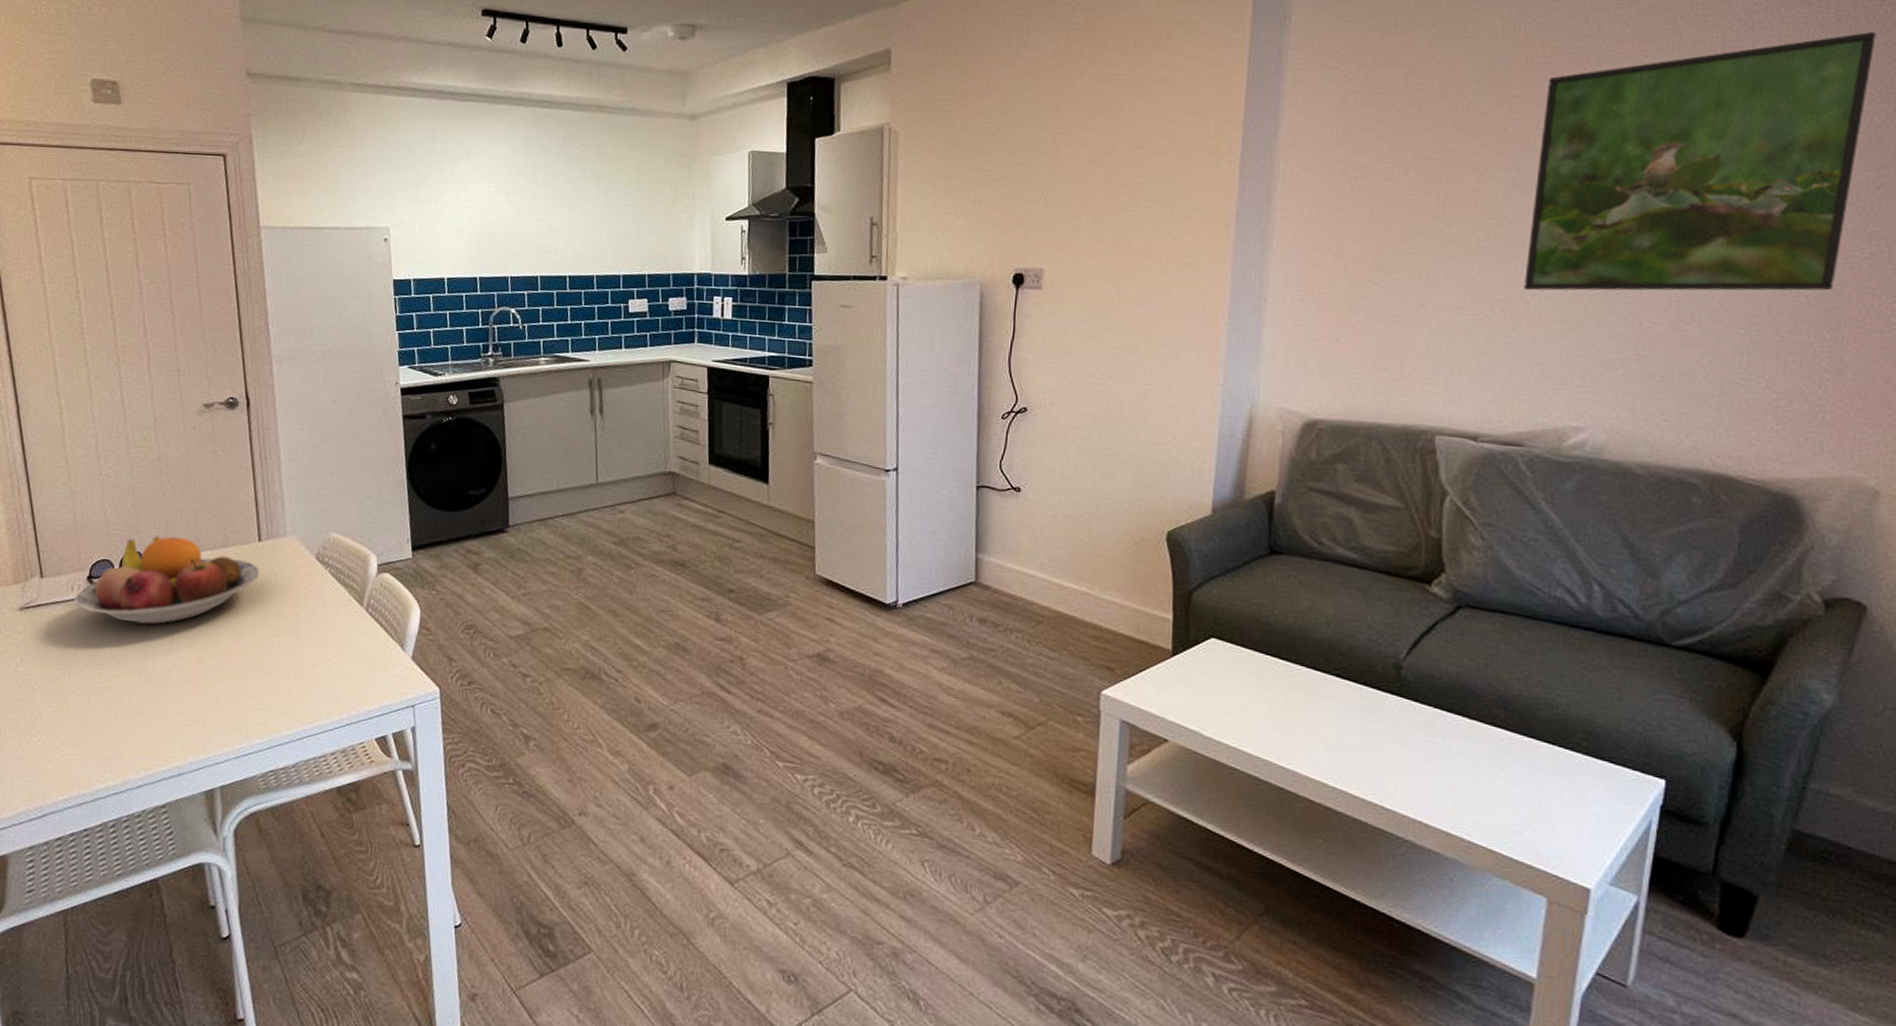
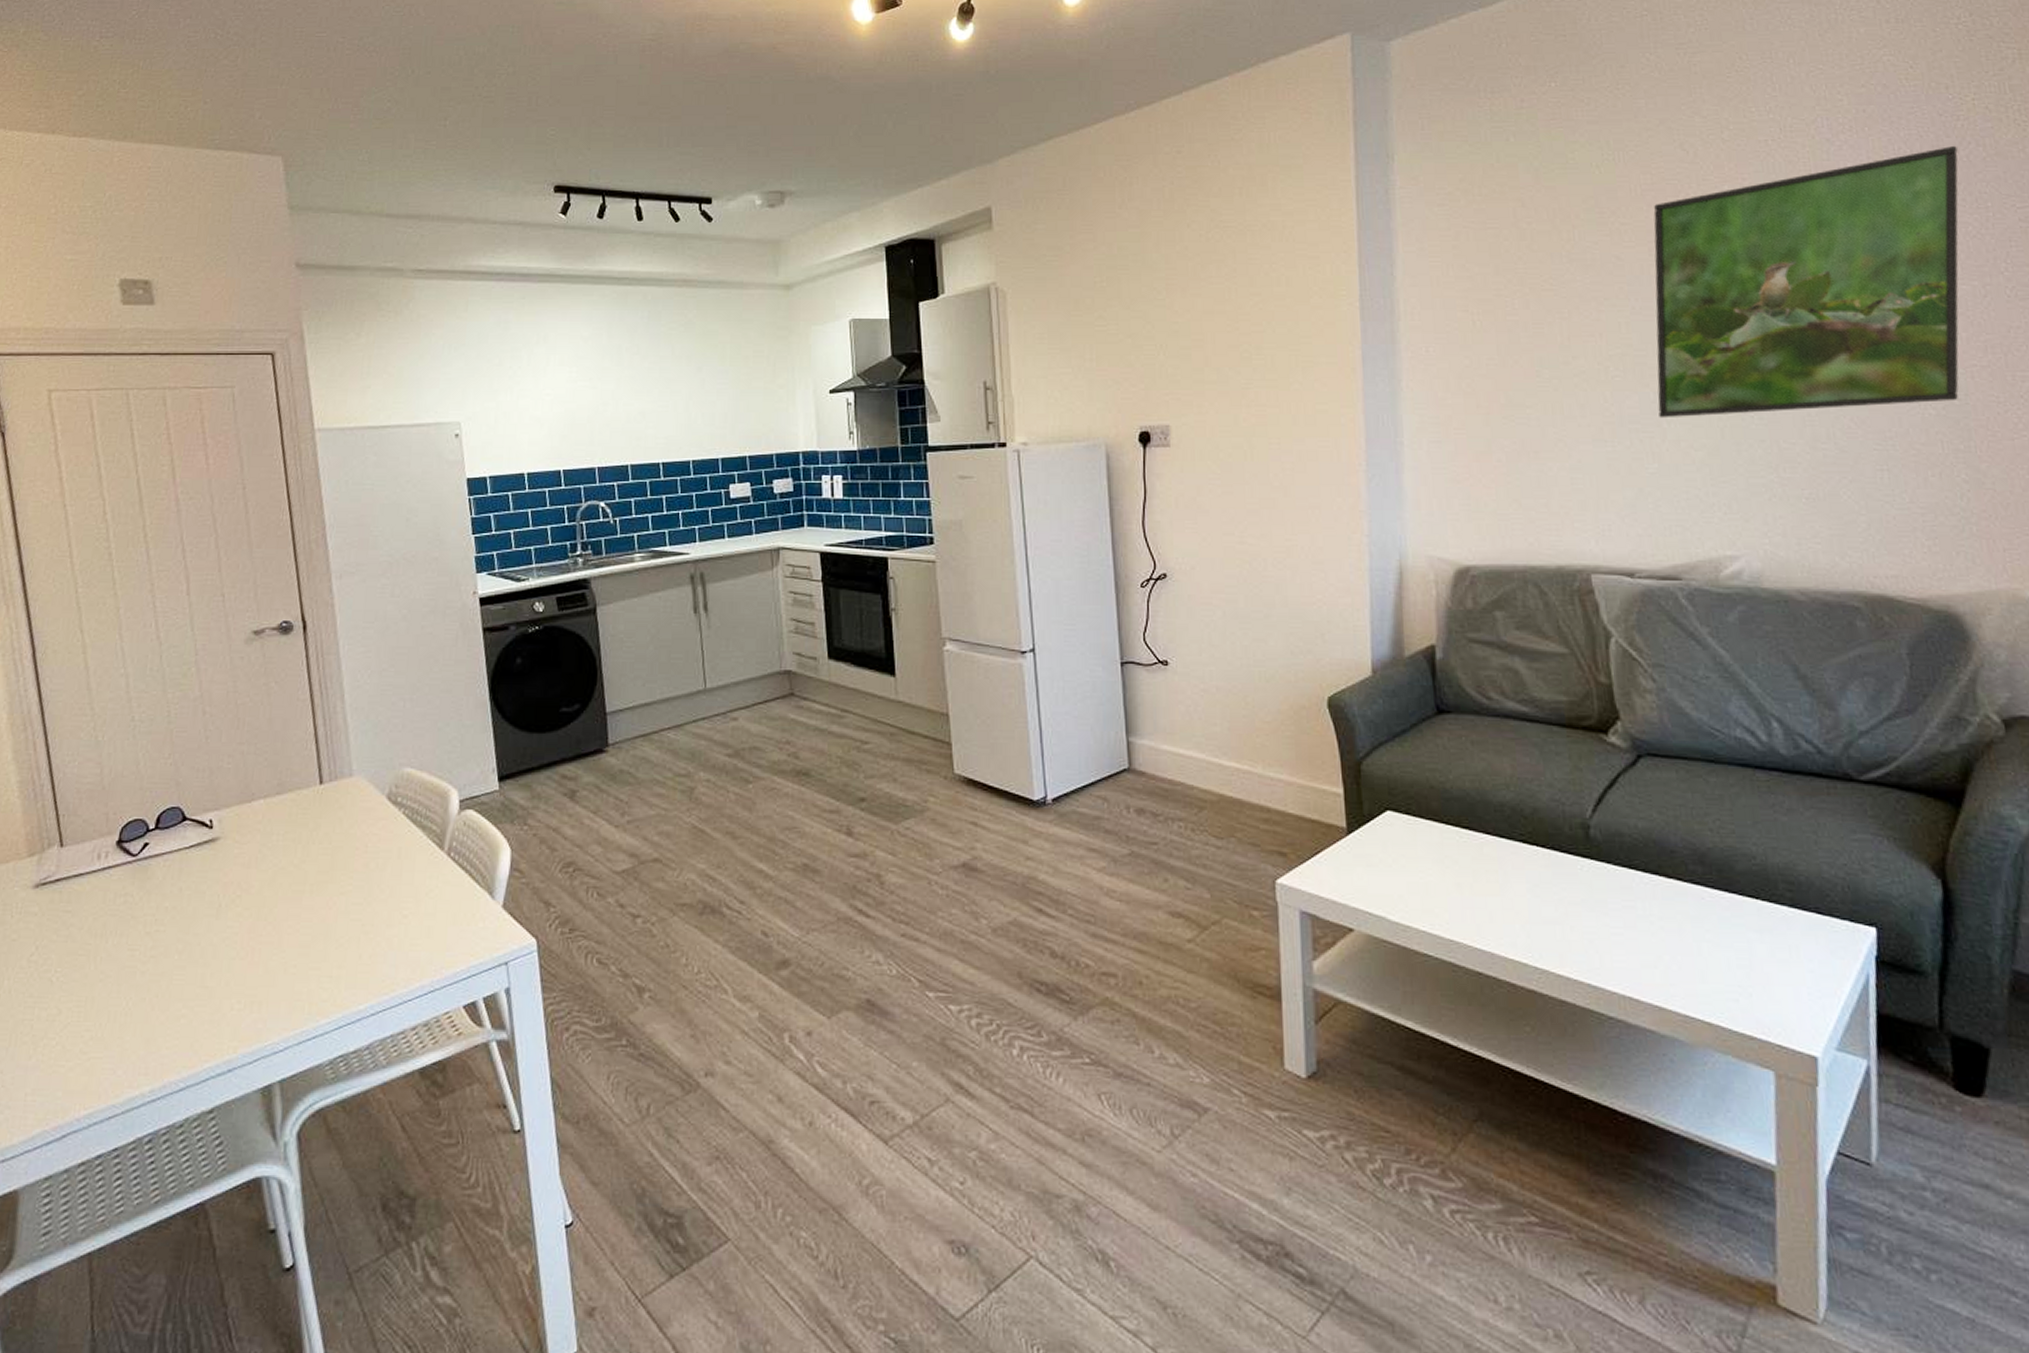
fruit bowl: present [74,536,260,625] -> none [100,786,322,893]

